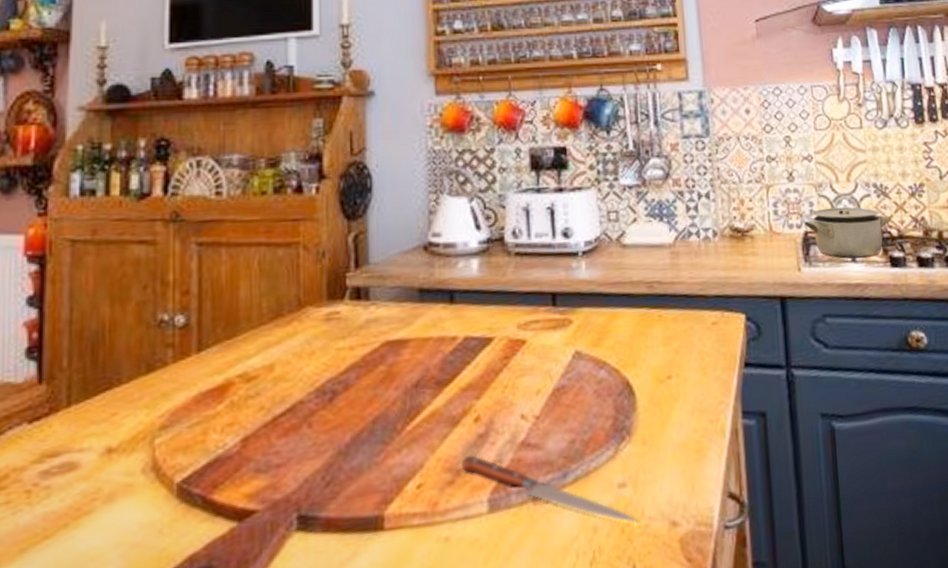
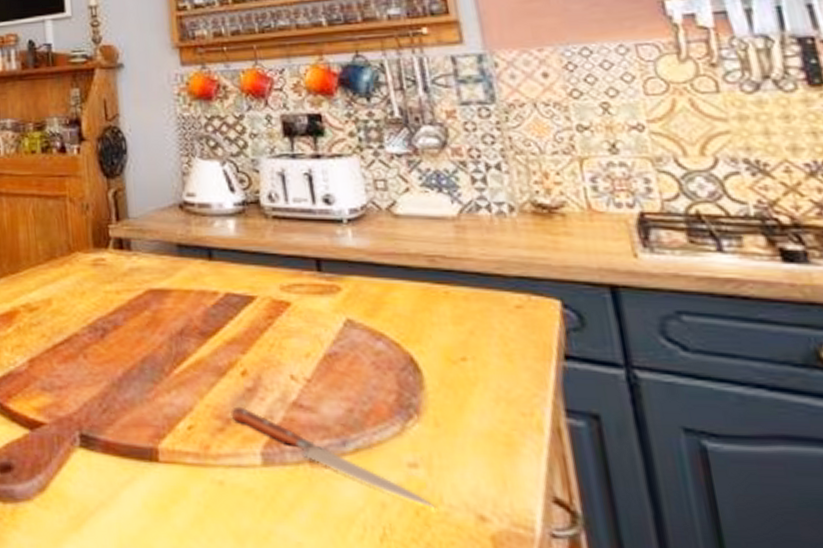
saucepan: present [804,207,889,259] -> none [638,186,774,249]

